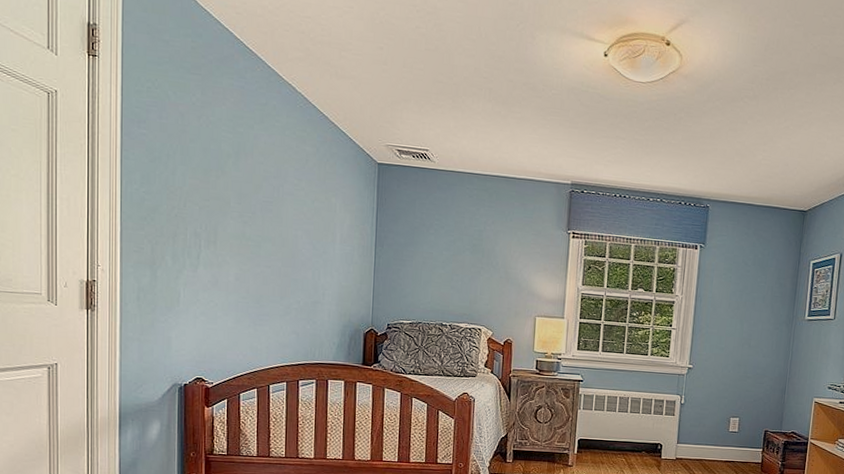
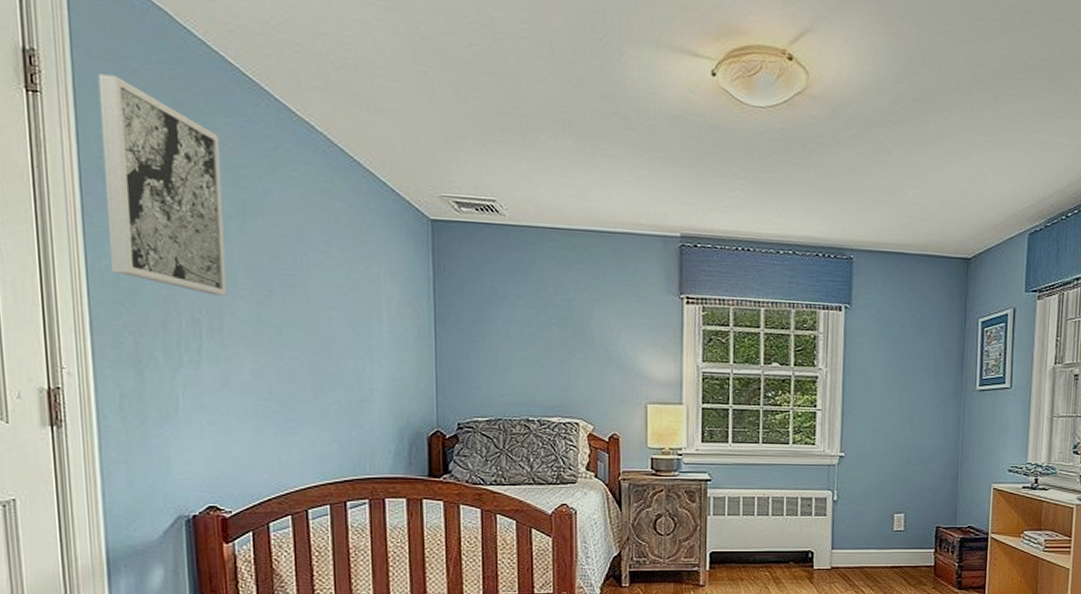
wall art: none [138,43,224,216] -> present [98,73,226,296]

